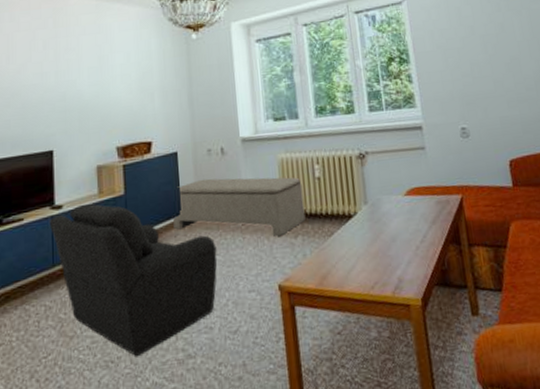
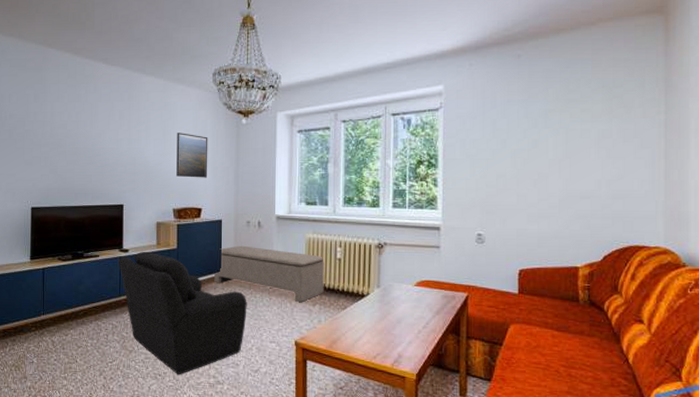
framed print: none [116,56,156,108] -> present [176,133,208,178]

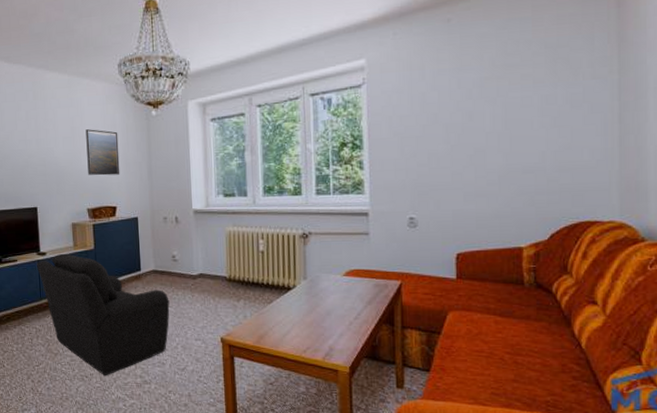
bench: present [214,245,324,302] -> none [134,242,248,298]

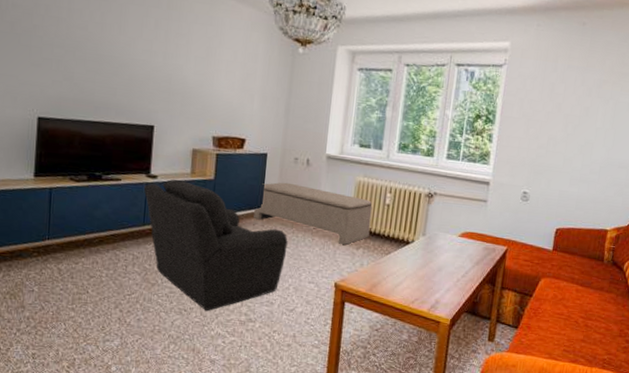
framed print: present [85,129,120,176] -> none [219,53,259,107]
bench: none [134,242,248,298] -> present [253,182,373,245]

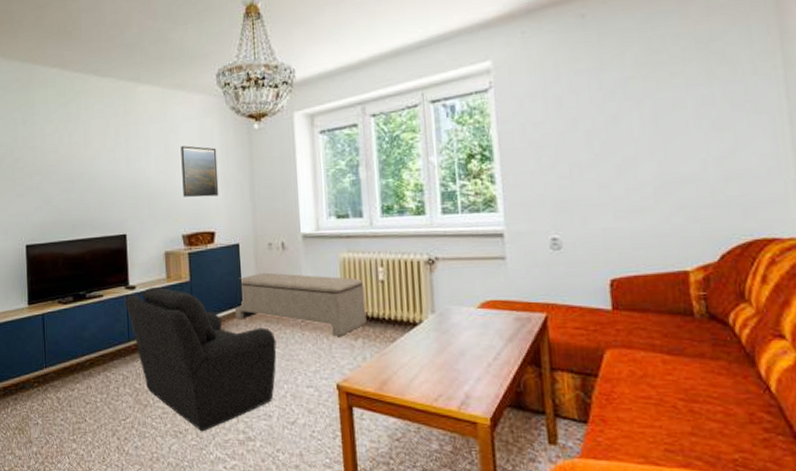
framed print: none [219,53,259,107] -> present [181,146,219,197]

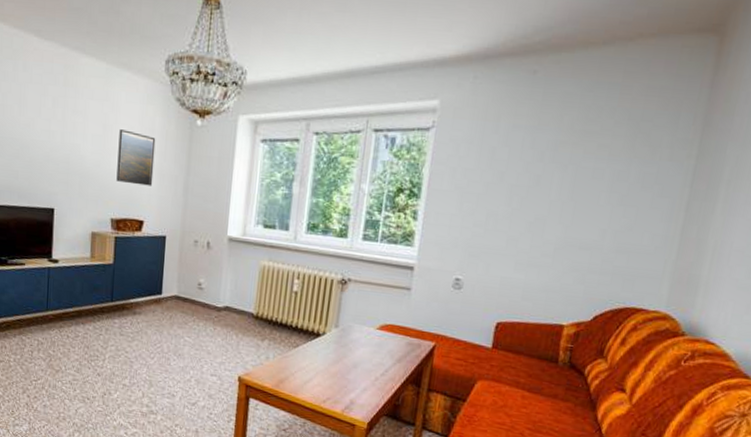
armchair: present [124,286,277,432] -> none [46,263,189,401]
bench: present [235,272,367,336] -> none [153,266,279,335]

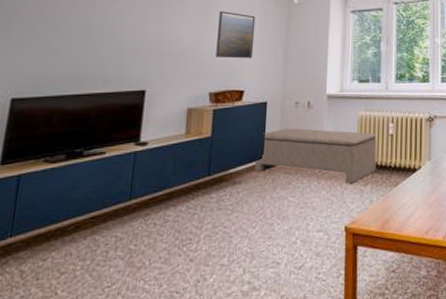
bench: none [153,266,279,335] -> present [255,128,377,183]

